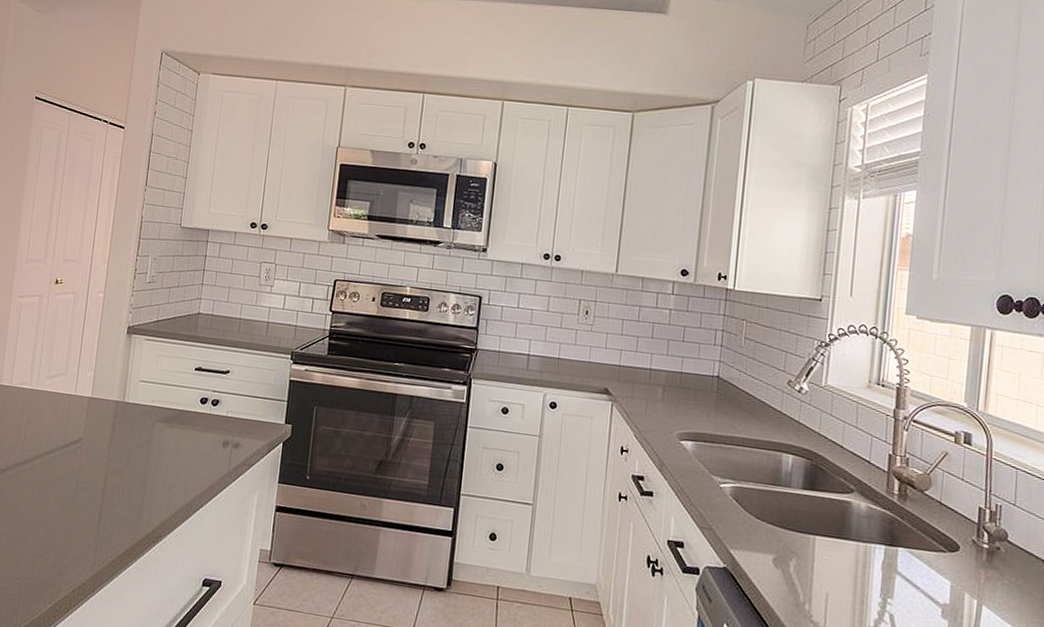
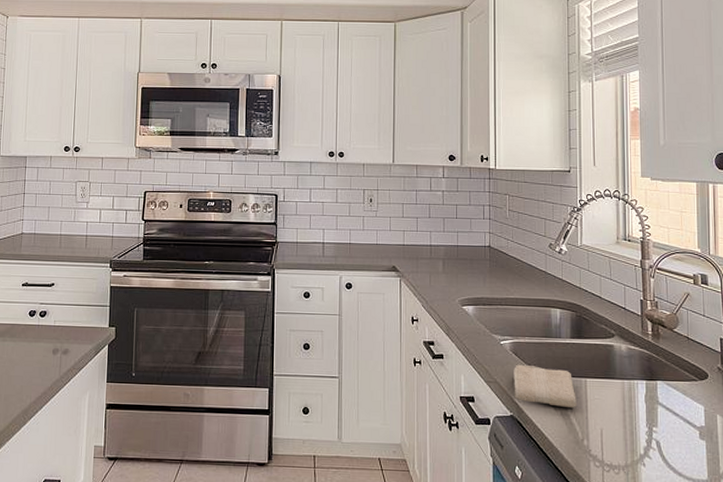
washcloth: none [729,511,802,568] -> present [514,364,578,409]

